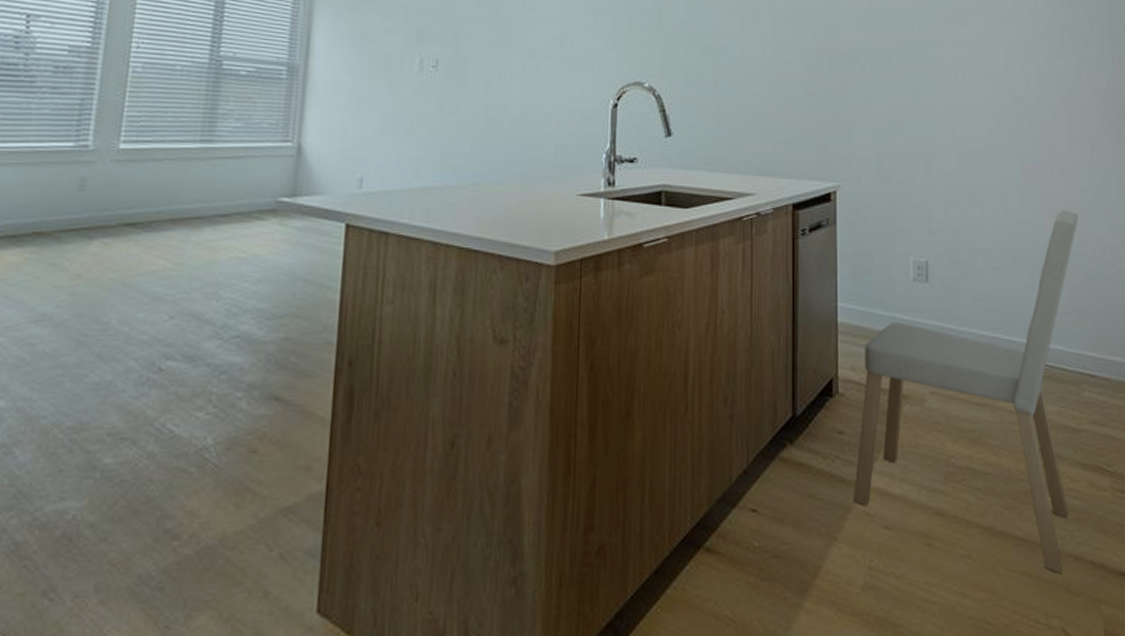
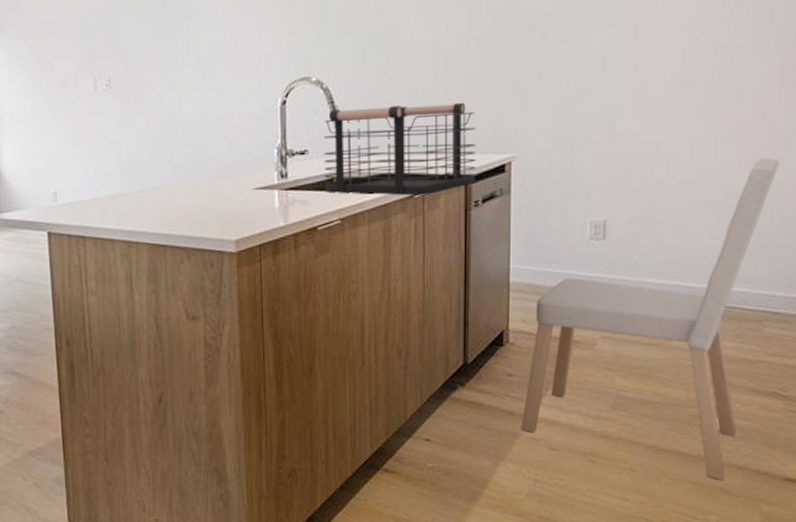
dish rack: none [652,119,802,218] -> present [323,102,476,196]

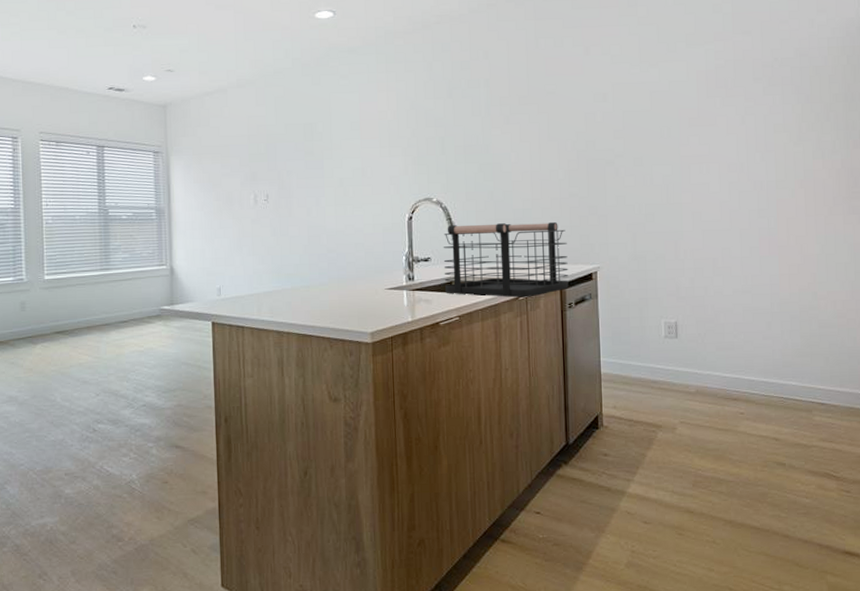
dining chair: present [521,158,779,480] -> none [617,273,812,553]

